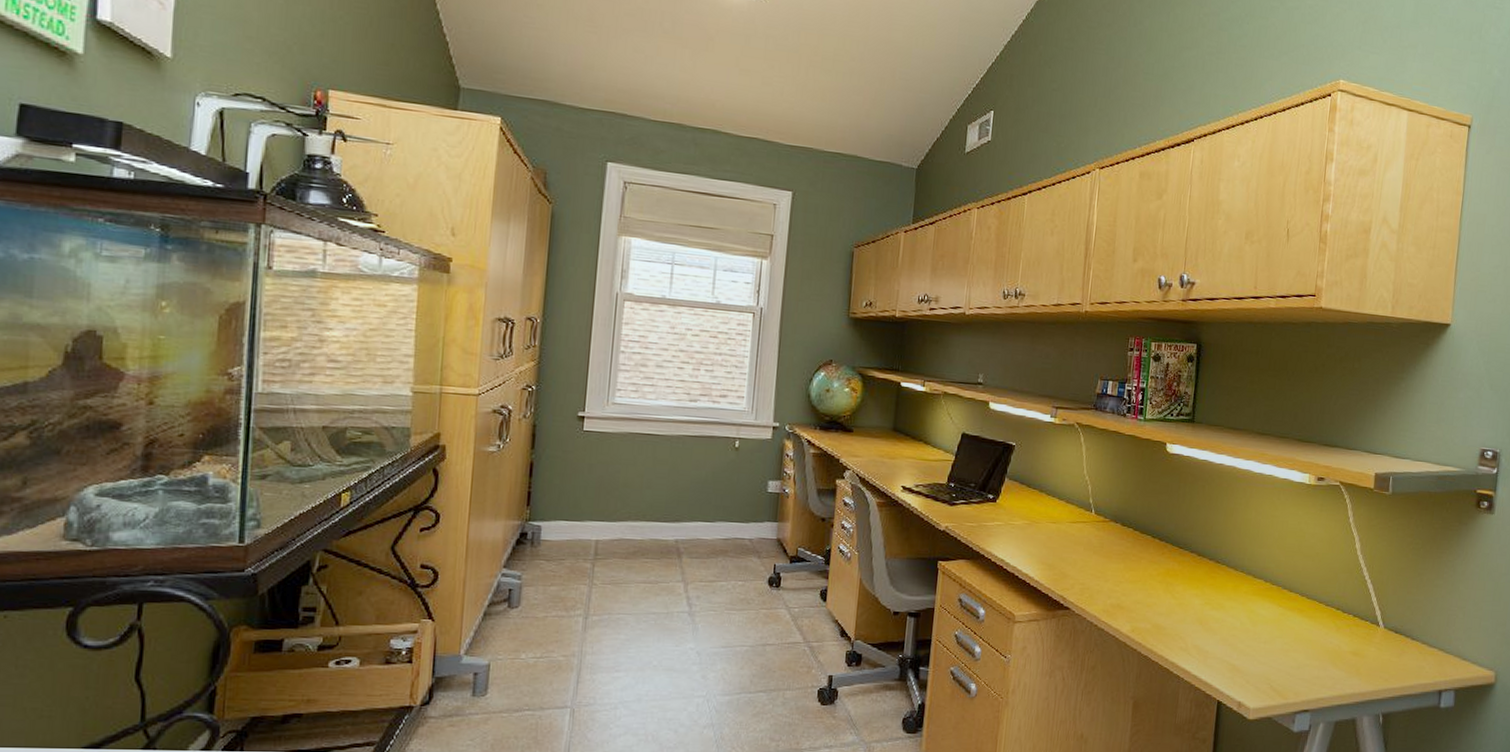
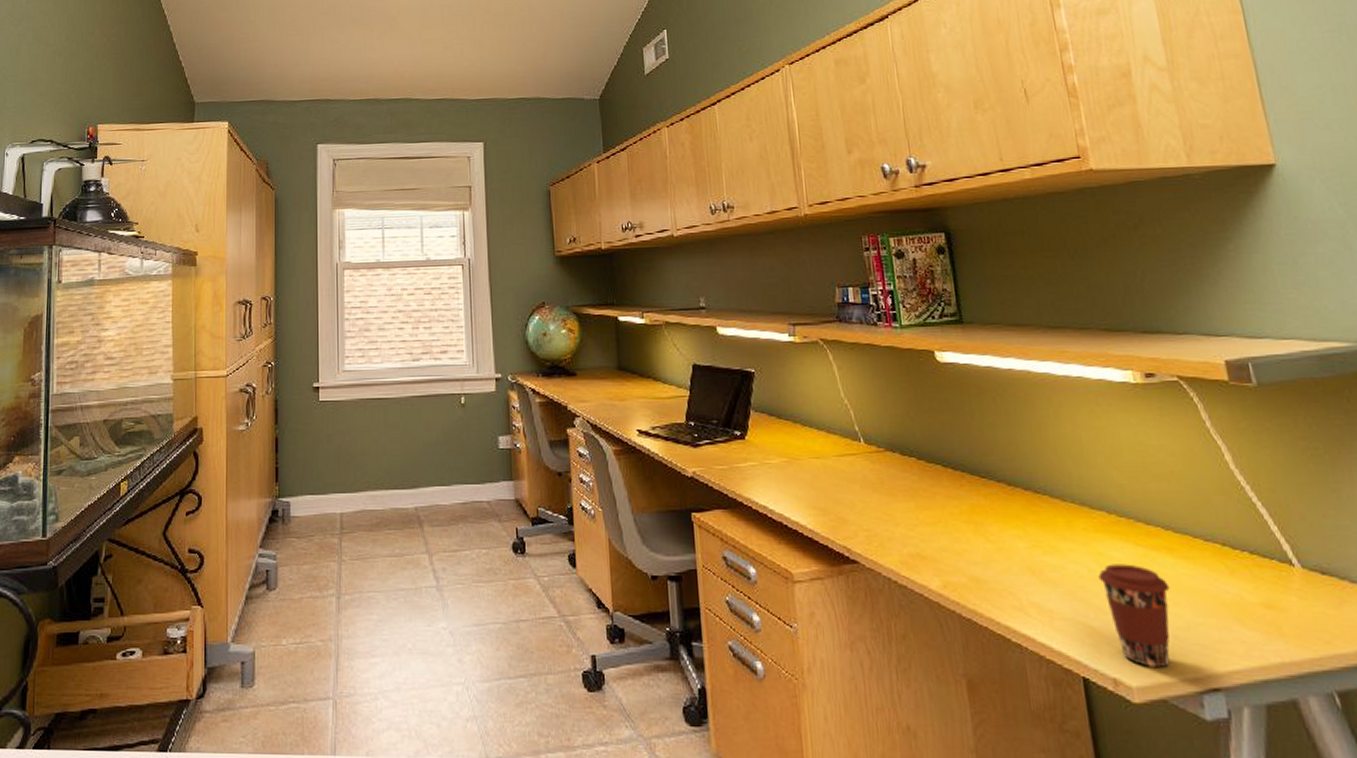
coffee cup: none [1246,619,1294,694] -> present [1098,564,1170,667]

